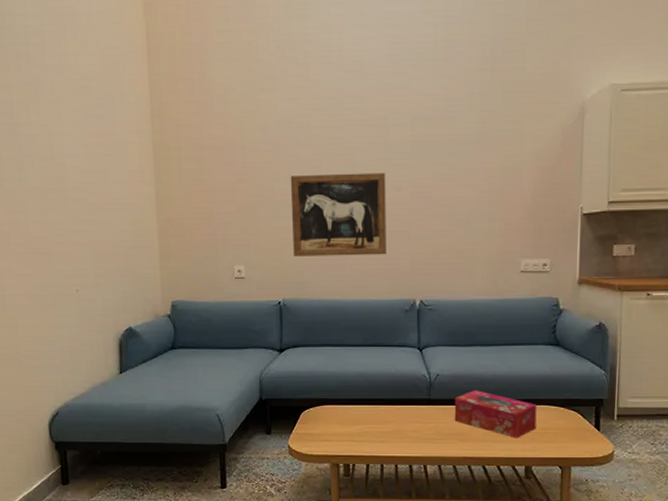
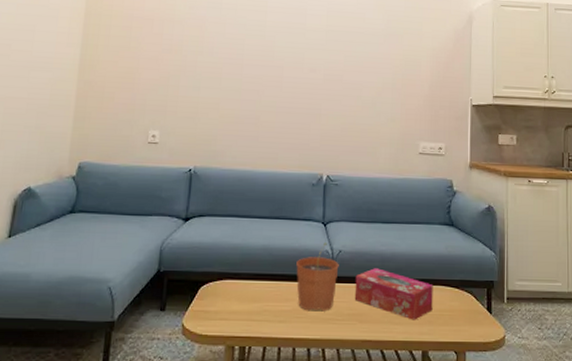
wall art: present [290,172,386,257] -> none [209,50,302,130]
plant pot: none [394,367,437,432] -> present [296,242,339,312]

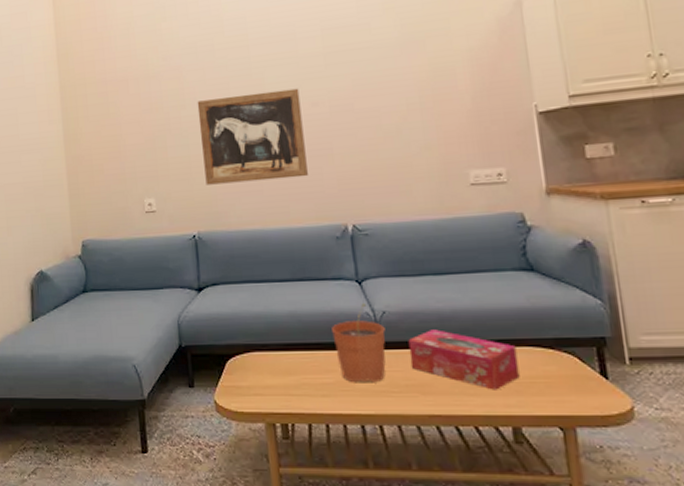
wall art: none [209,50,302,130] -> present [197,88,308,185]

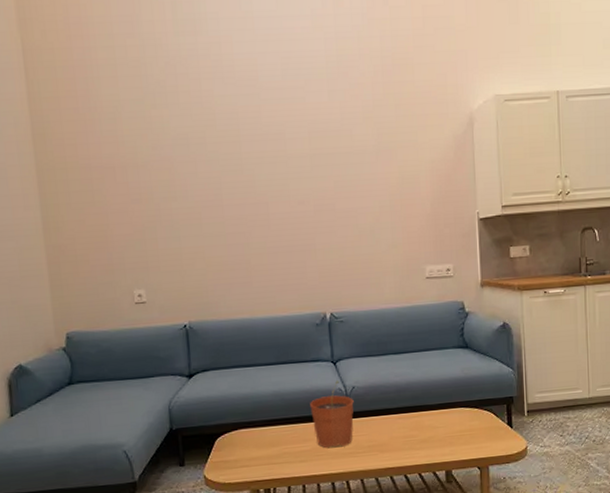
wall art: present [197,88,308,185] -> none [188,186,293,277]
tissue box: present [408,329,520,390] -> none [371,399,453,444]

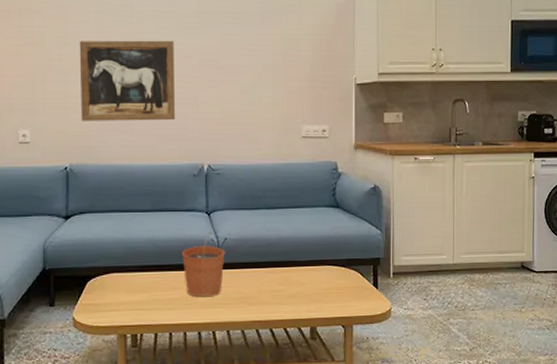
wall art: none [188,186,293,277] -> present [79,40,175,121]

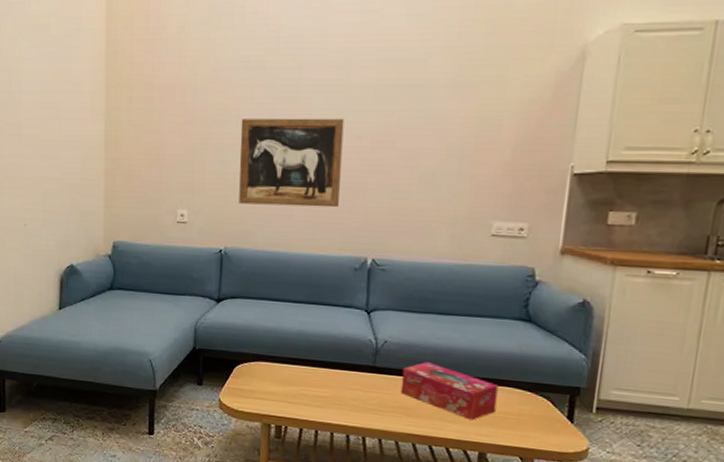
plant pot: present [182,231,225,298] -> none [335,331,384,402]
tissue box: none [242,253,320,300] -> present [400,362,499,420]

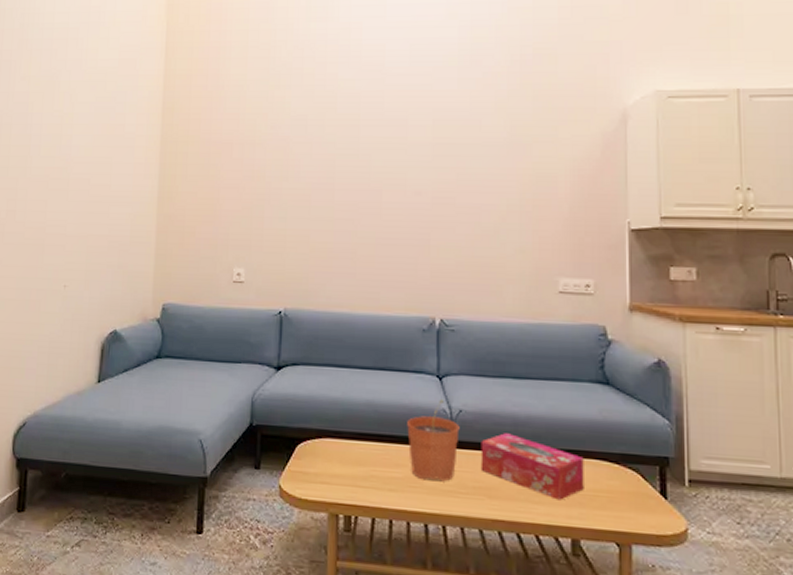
wall art: present [239,118,344,208] -> none [299,174,404,265]
plant pot: none [335,331,384,402] -> present [407,400,460,482]

